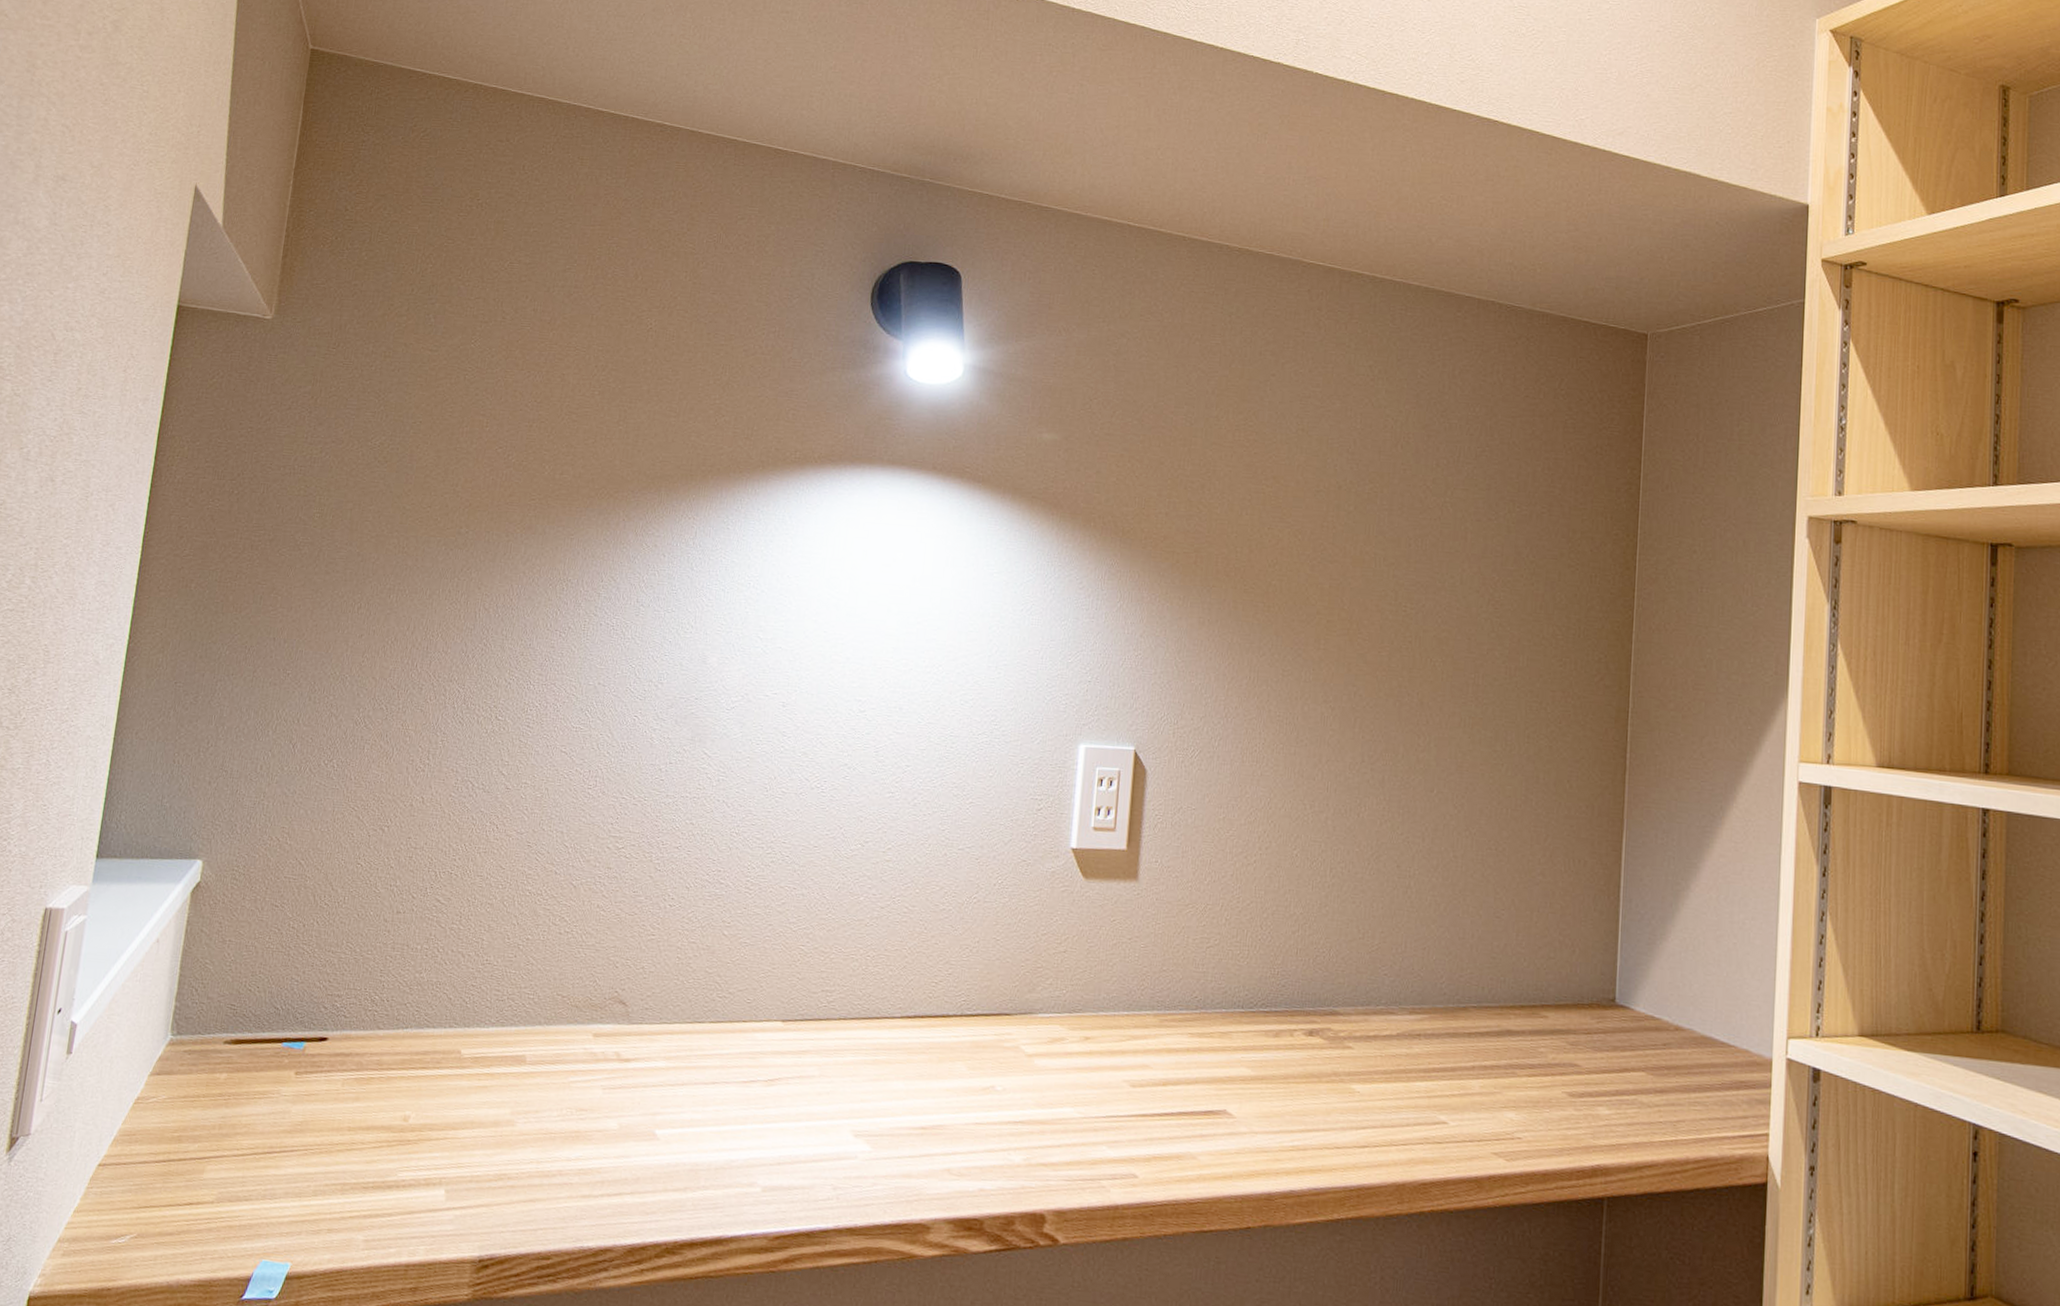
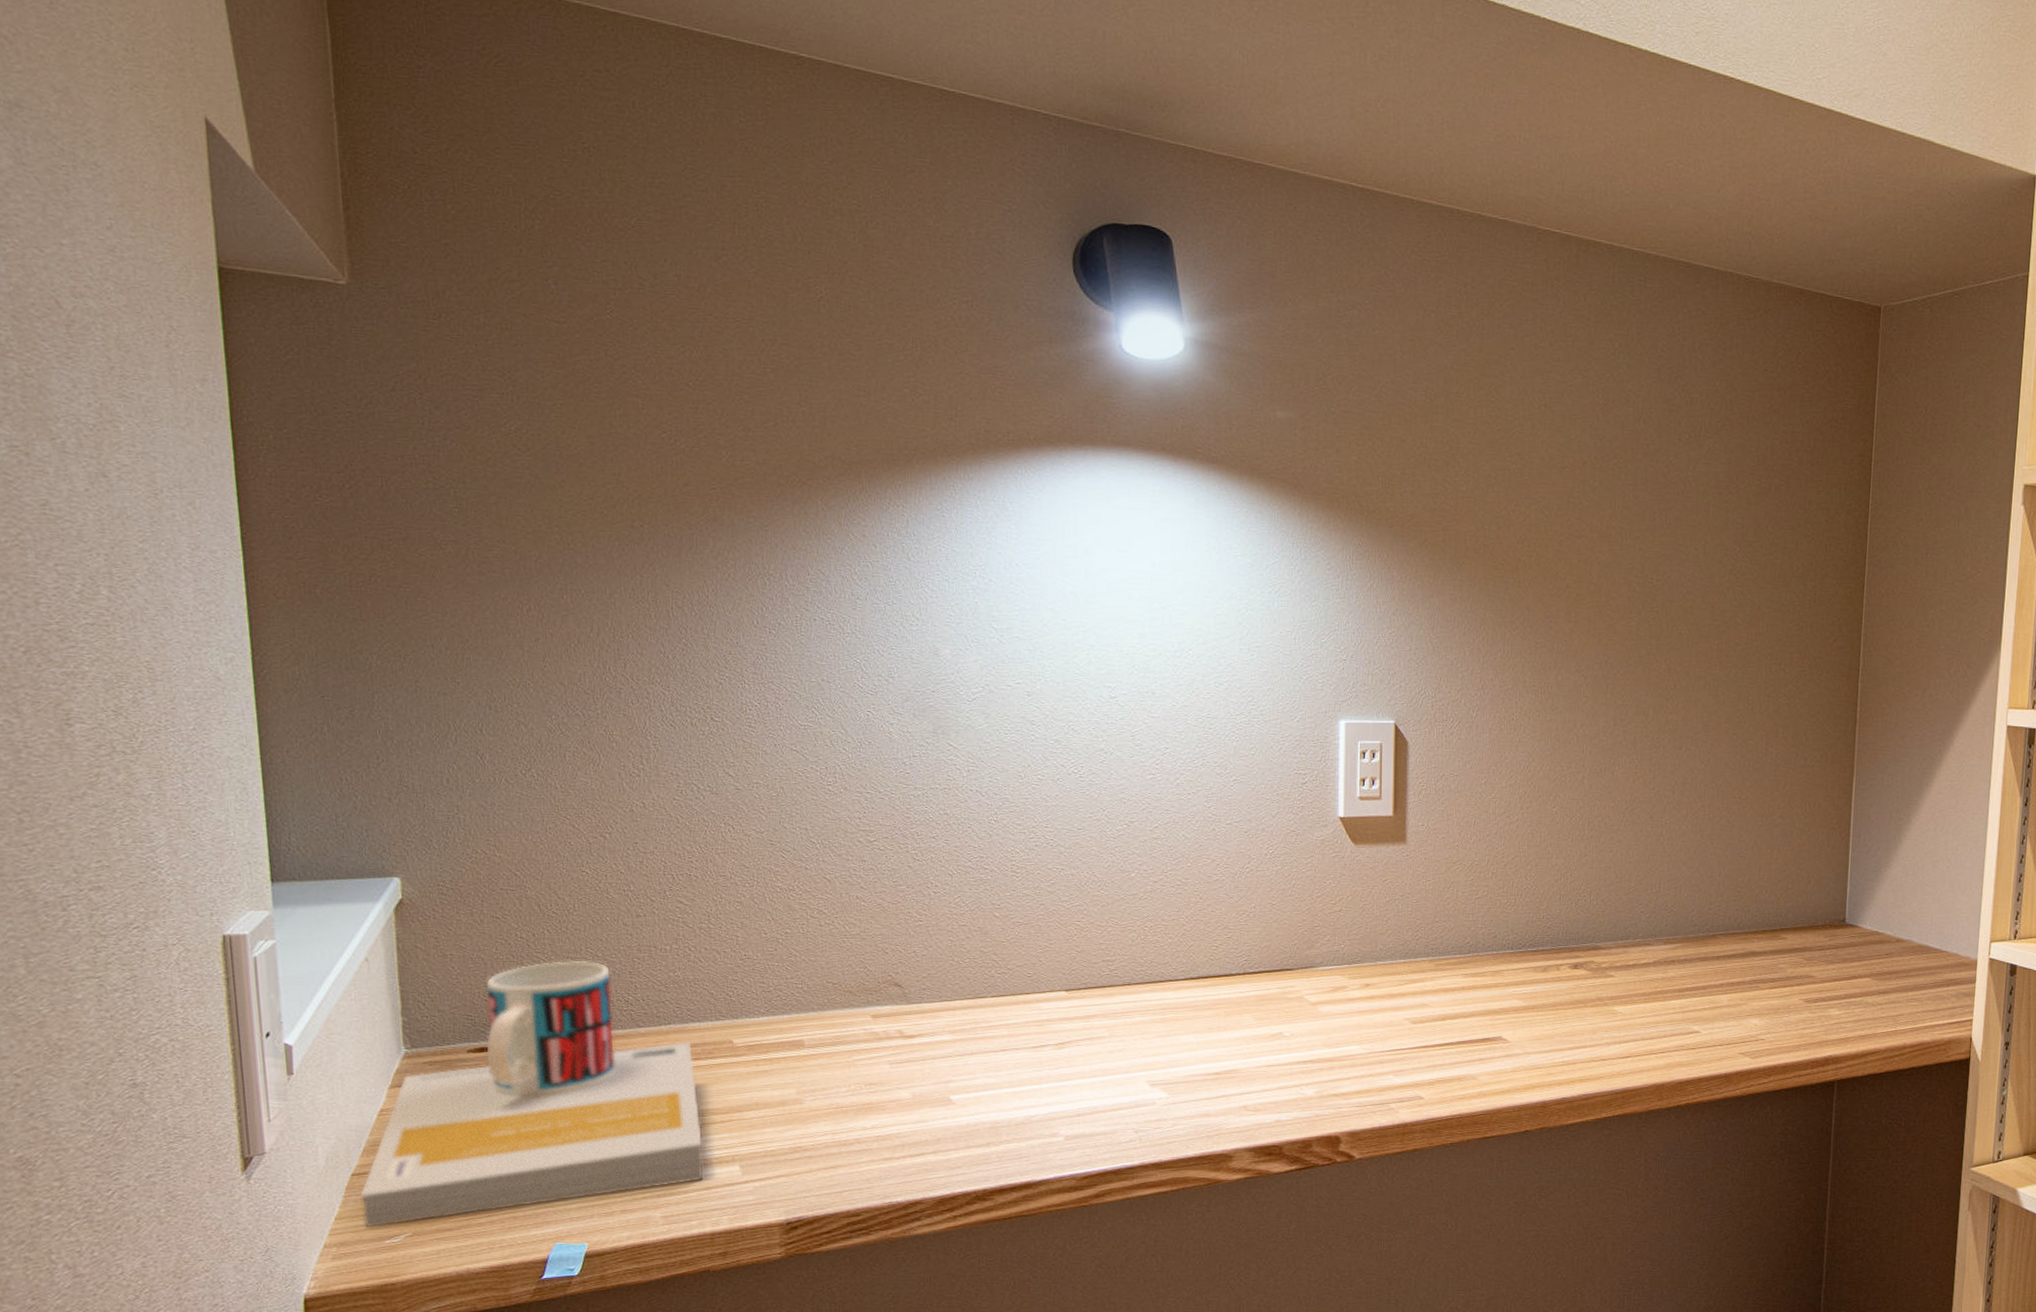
book: none [97,1048,422,1225] -> present [359,1042,704,1228]
mug: none [239,954,364,1096] -> present [486,961,616,1096]

